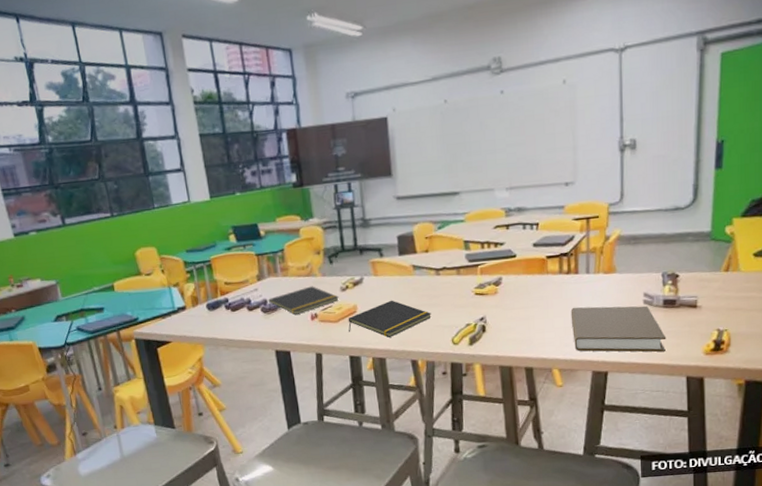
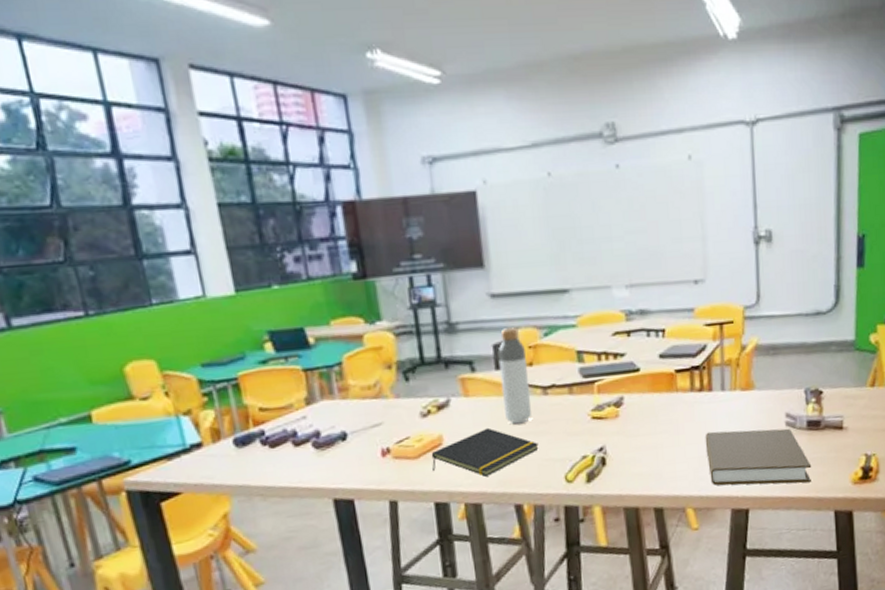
notepad: present [268,286,339,314] -> none [322,411,419,450]
bottle: none [401,222,427,298] -> present [497,327,532,424]

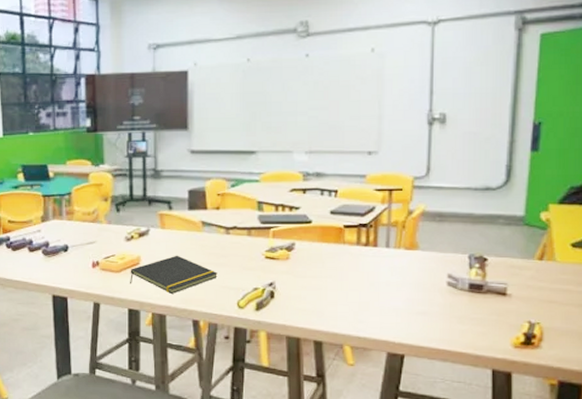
bottle: present [497,327,532,424] -> none [191,178,215,255]
book: present [705,428,812,486] -> none [367,282,471,340]

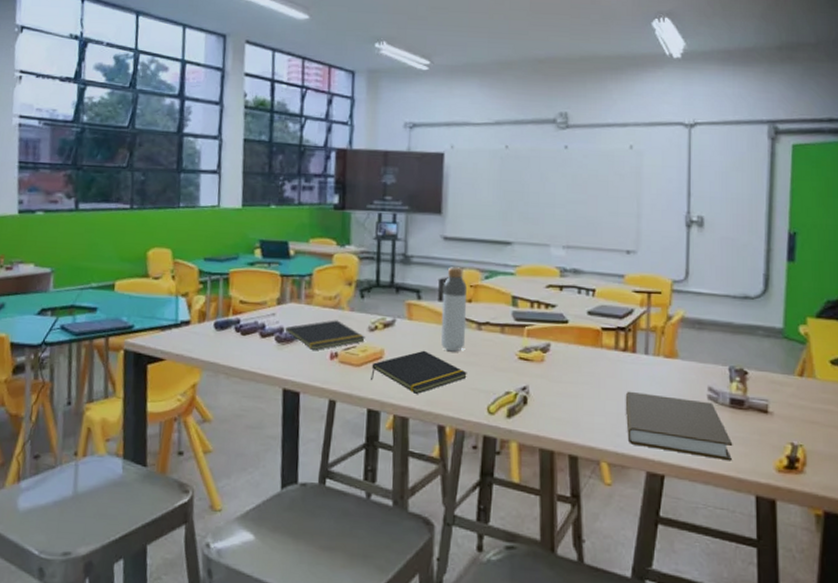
notepad: none [50,233,123,260] -> present [284,320,365,350]
bottle: none [191,178,215,255] -> present [440,267,468,352]
book: none [367,282,471,340] -> present [625,391,733,461]

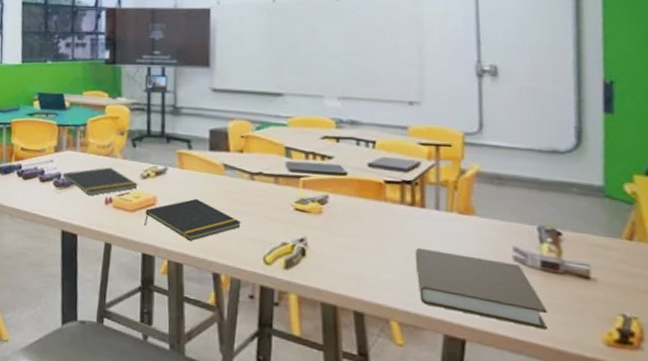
bottle: present [440,267,468,352] -> none [212,118,239,201]

